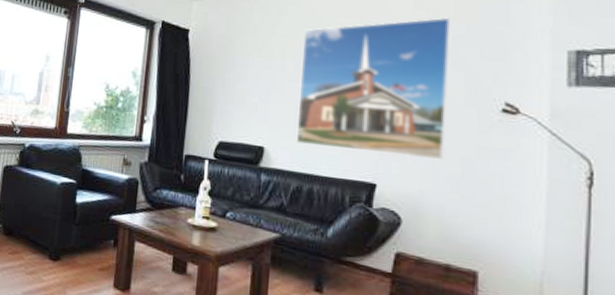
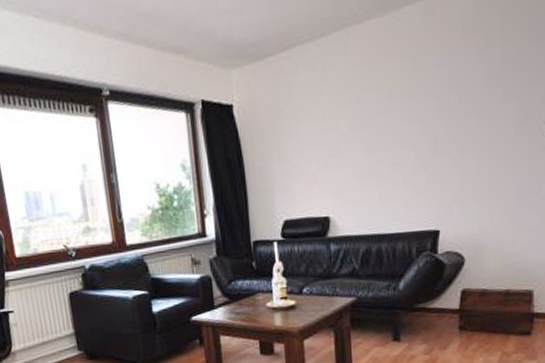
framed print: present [296,17,450,159] -> none [355,40,501,206]

